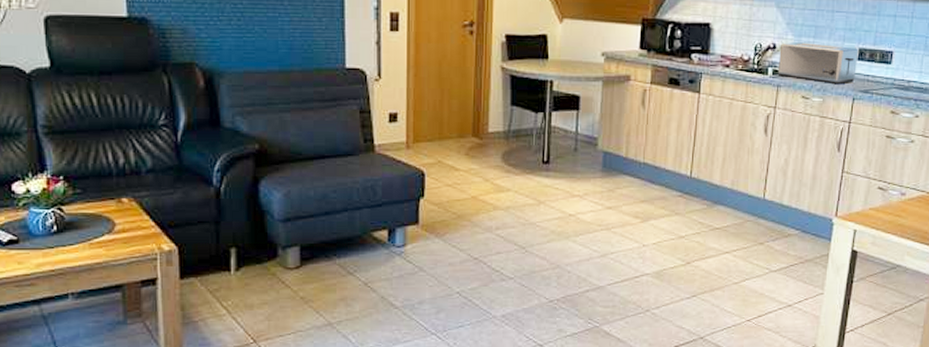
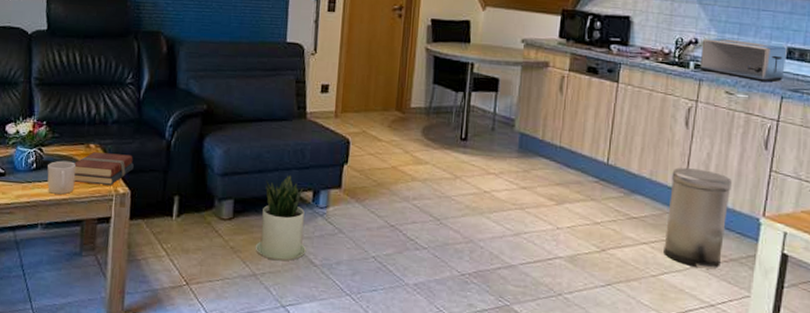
mug: none [72,220,109,258] -> present [47,160,77,195]
books: none [105,207,178,242] -> present [74,152,134,185]
planter: none [328,214,386,307] -> present [255,175,307,262]
pedal bin: none [745,175,807,271] -> present [664,167,732,270]

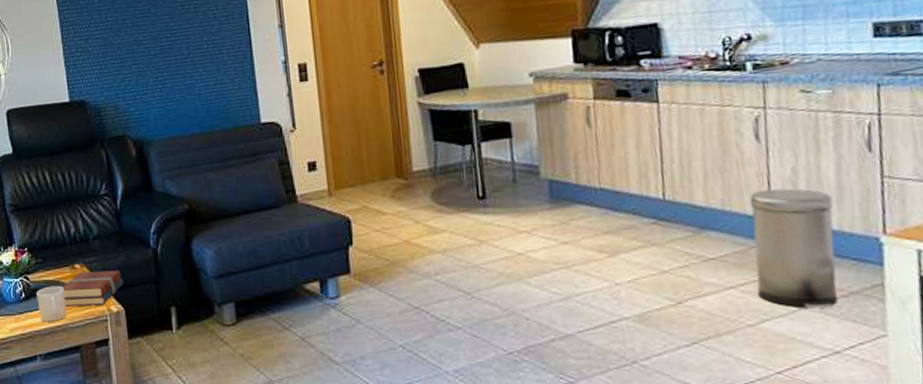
planter: present [255,175,307,262] -> none [264,267,324,364]
toaster: present [700,37,787,83] -> none [757,22,875,72]

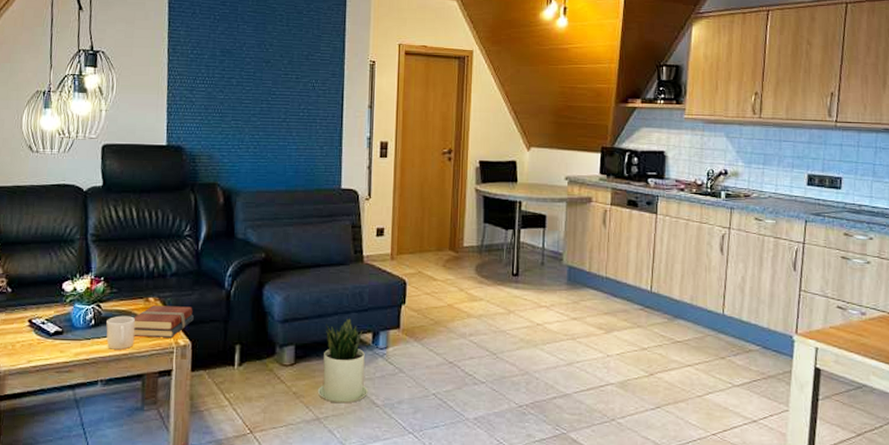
planter: none [264,267,324,364] -> present [317,318,369,404]
pedal bin: present [749,188,838,309] -> none [707,292,765,387]

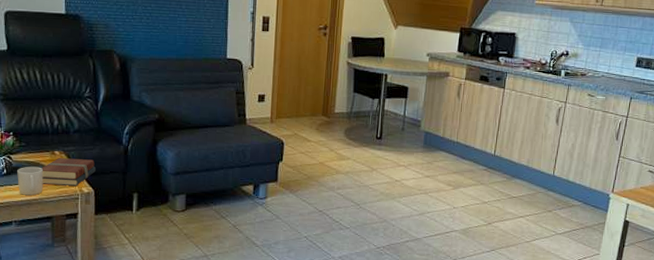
planter: present [317,318,369,404] -> none [205,172,250,244]

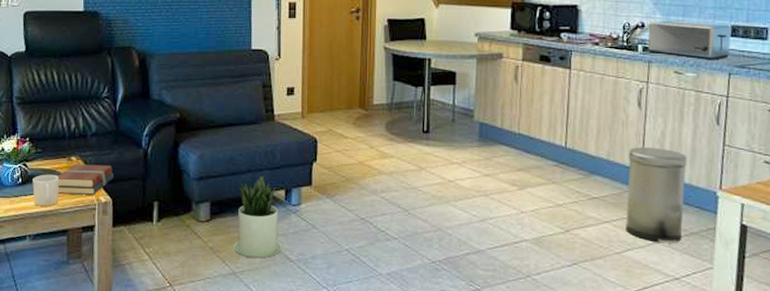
planter: none [205,172,250,244] -> present [233,175,283,259]
pedal bin: none [536,156,590,235] -> present [626,147,687,244]
toaster: none [569,50,637,86] -> present [648,20,731,60]

